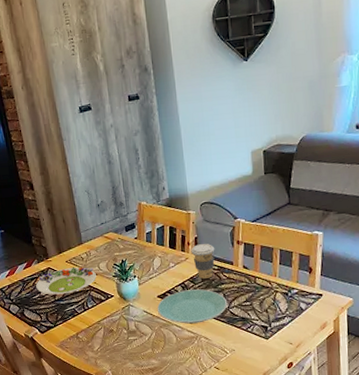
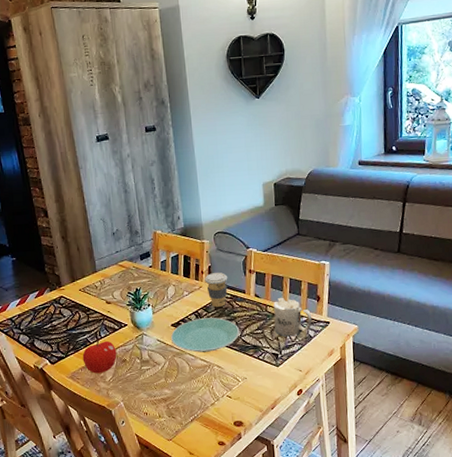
salad plate: present [36,267,96,295] -> none [47,295,110,324]
fruit: none [70,309,104,343] -> present [82,338,117,374]
mug: none [263,269,304,309] -> present [273,297,312,337]

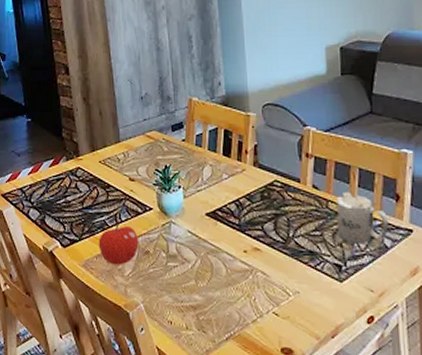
plate: present [171,317,240,353] -> none [205,209,292,253]
coffee cup: present [204,272,228,307] -> none [249,154,279,197]

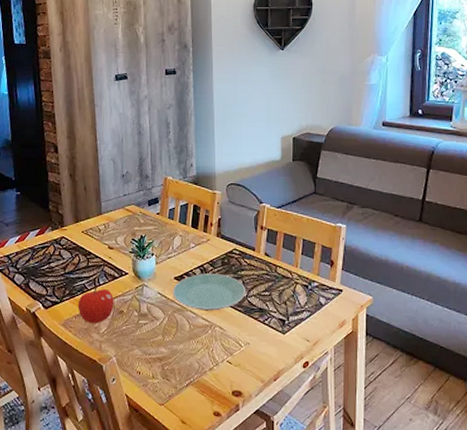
plate: none [205,209,292,253] -> present [173,273,246,311]
mug: present [337,191,389,244] -> none [283,258,324,302]

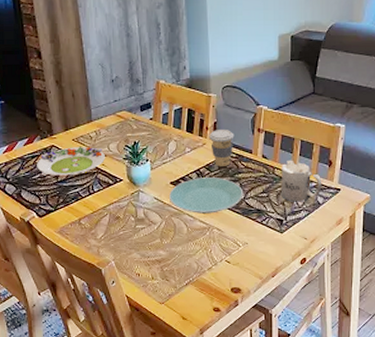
salad plate: none [46,238,112,267] -> present [37,146,105,176]
fruit: present [78,285,114,324] -> none [73,193,110,230]
coffee cup: none [213,226,238,263] -> present [209,130,234,166]
mug: none [283,258,324,302] -> present [280,160,322,202]

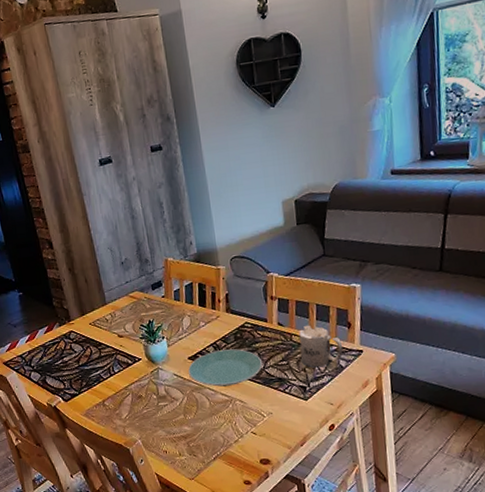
salad plate: present [37,146,105,176] -> none [58,329,122,360]
coffee cup: present [209,130,234,166] -> none [222,300,248,338]

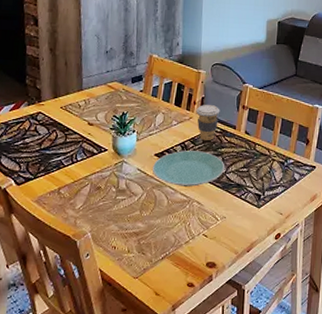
coffee cup: none [222,300,248,338] -> present [196,105,220,140]
mug: present [299,325,343,368] -> none [260,137,300,178]

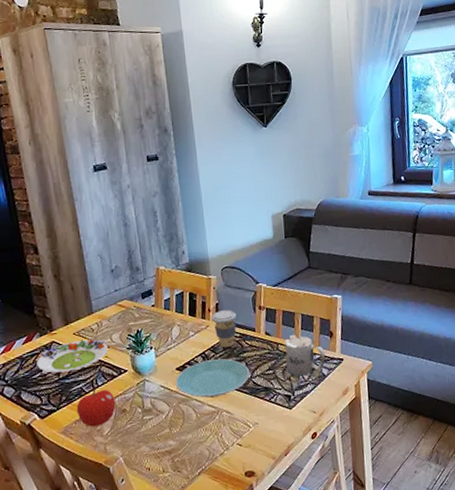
salad plate: none [20,114,92,143] -> present [36,339,108,373]
fruit: none [53,162,92,200] -> present [76,387,116,427]
mug: none [260,137,300,178] -> present [285,334,326,377]

